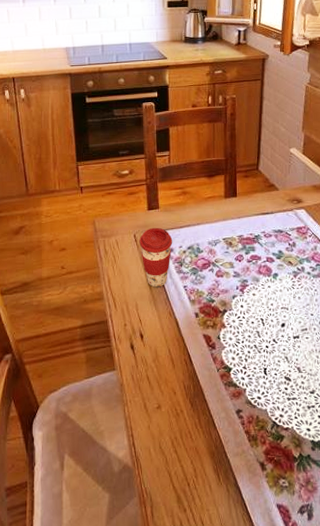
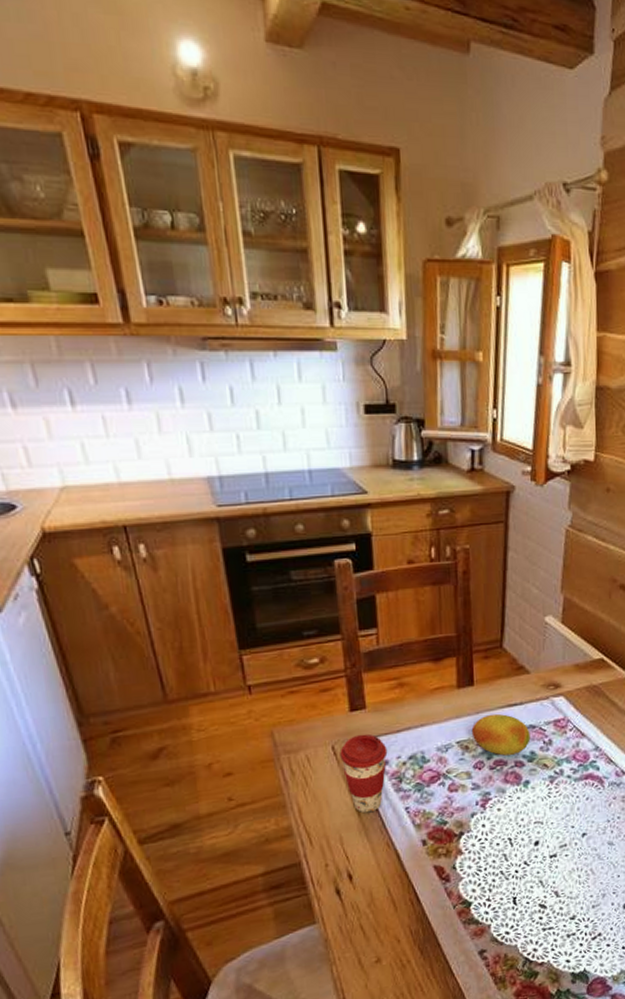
fruit: none [234,219,279,252] -> present [471,713,531,756]

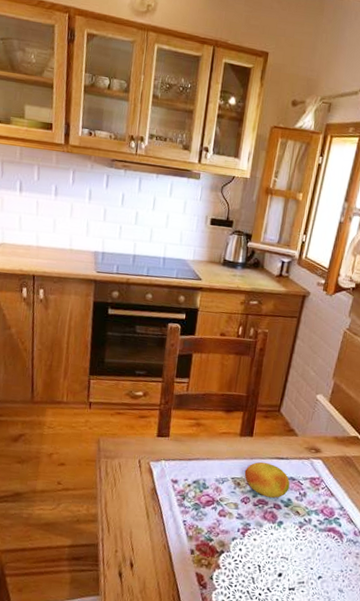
coffee cup: present [340,733,388,813] -> none [143,455,179,518]

